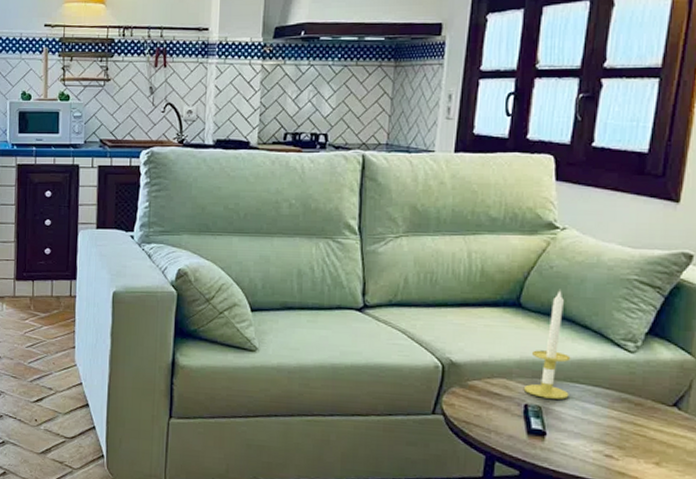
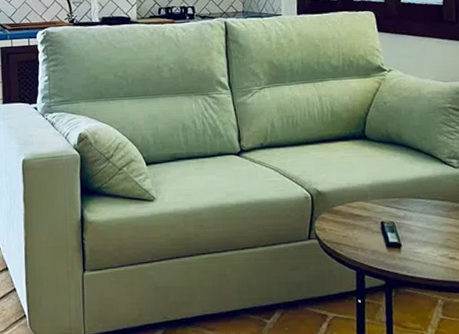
candle: present [523,289,571,399] -> none [378,120,415,215]

